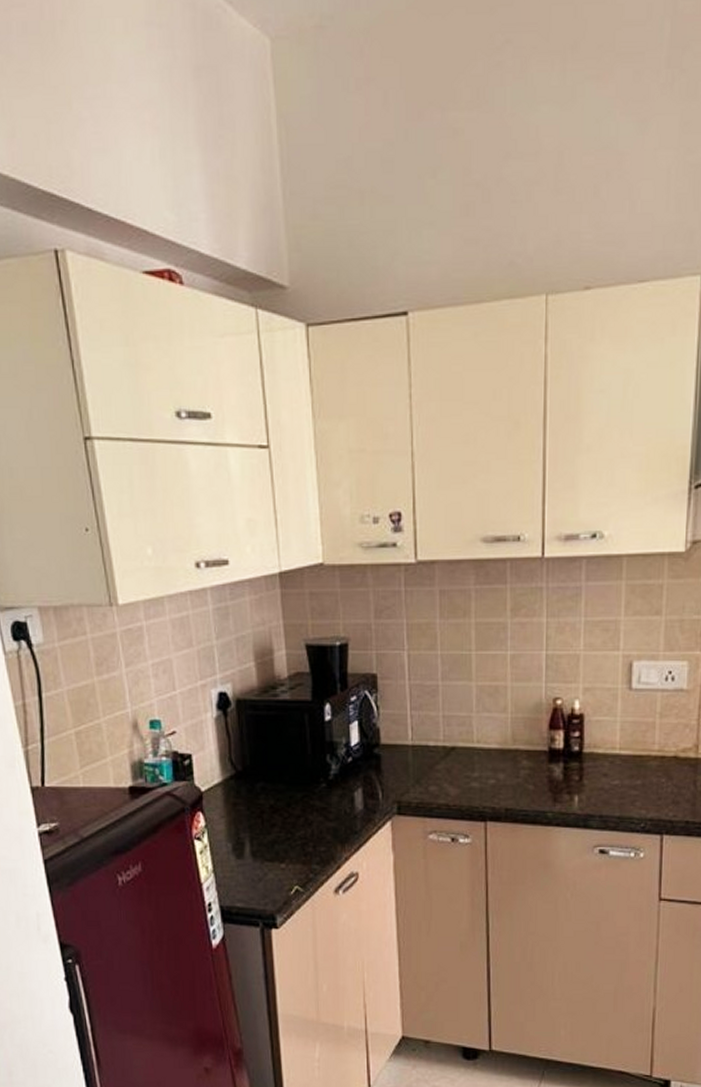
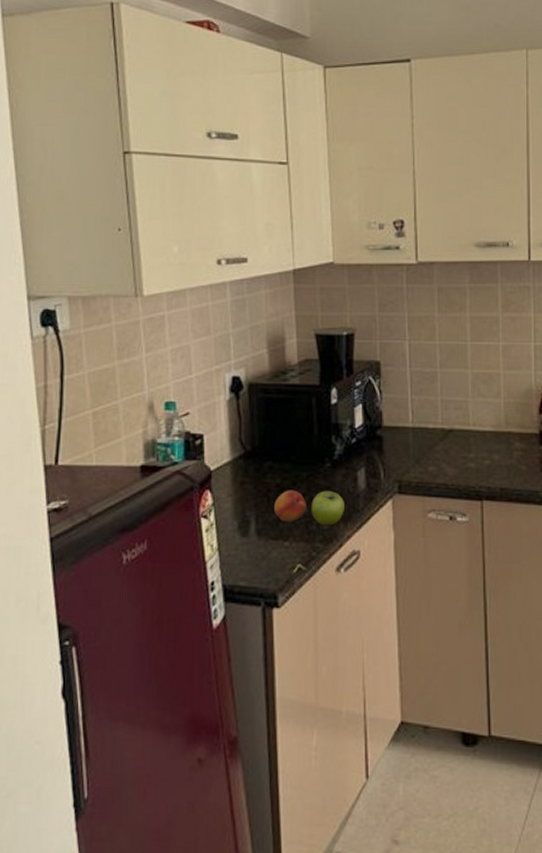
fruit: none [269,811,302,844] -> present [274,490,306,522]
fruit: none [307,811,341,848] -> present [311,490,344,526]

